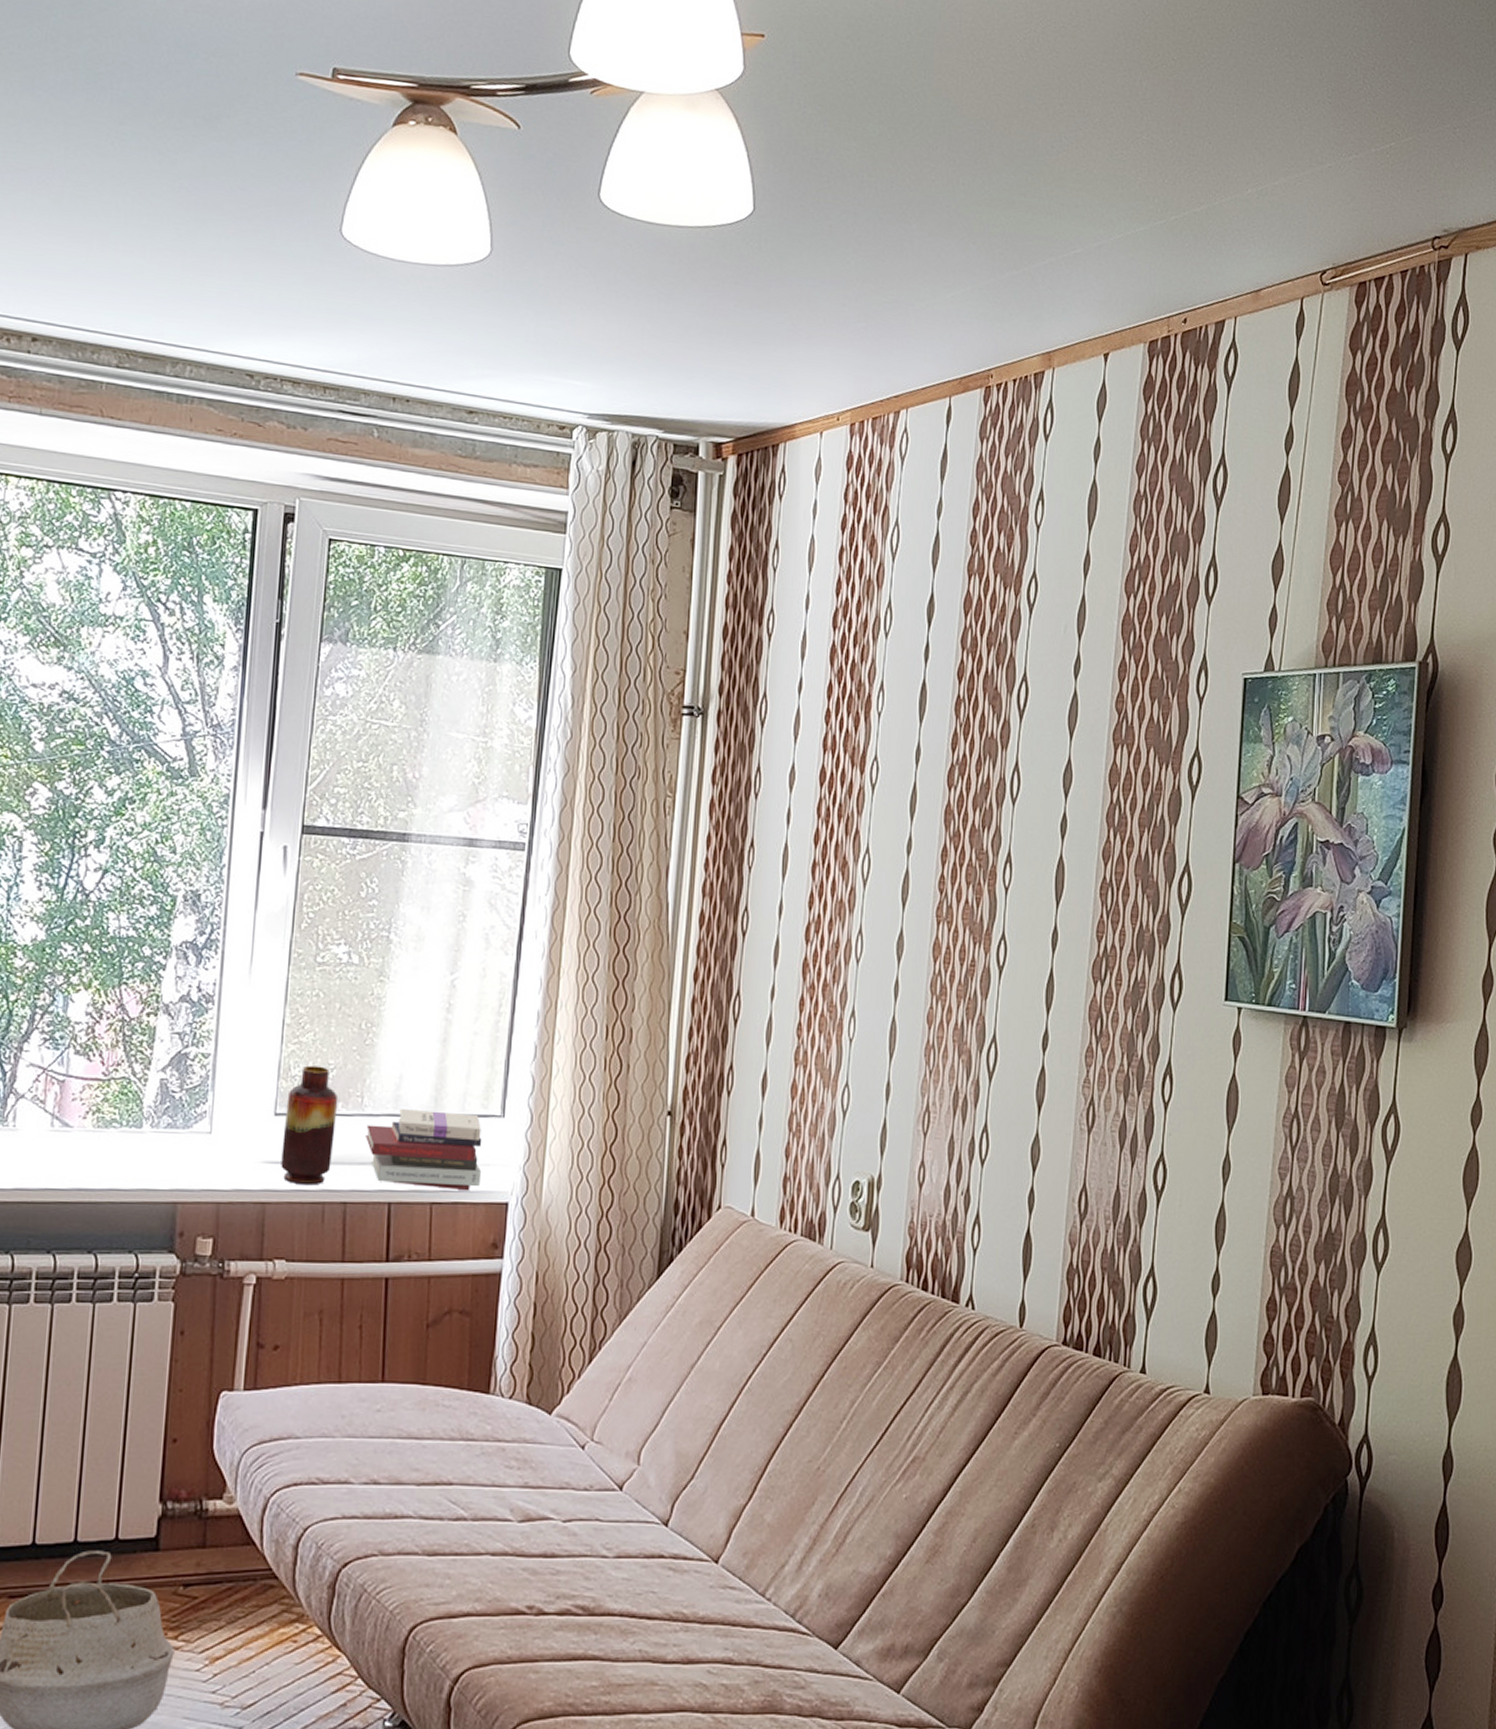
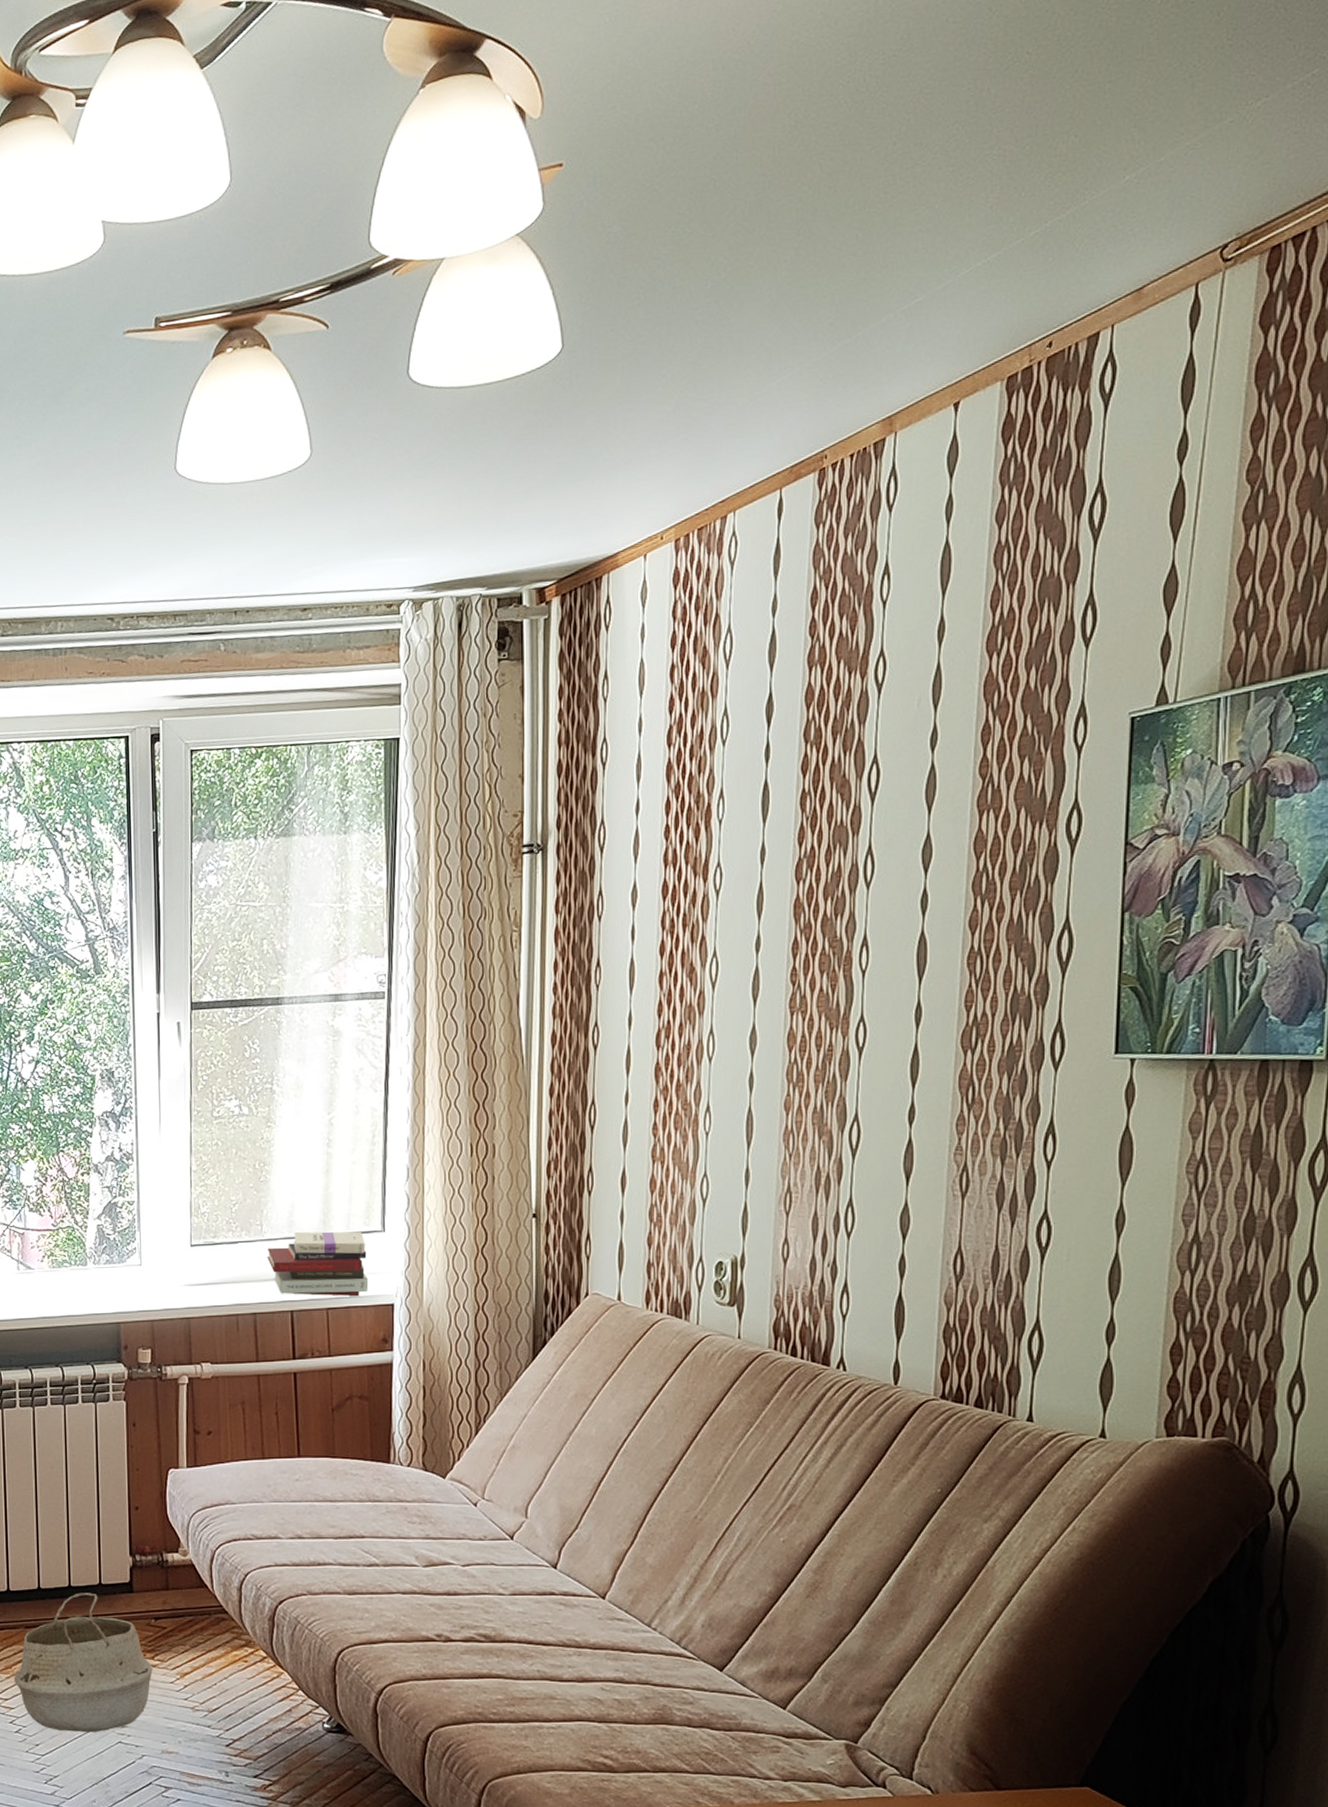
vase: present [281,1065,339,1186] -> none [199,1203,242,1302]

